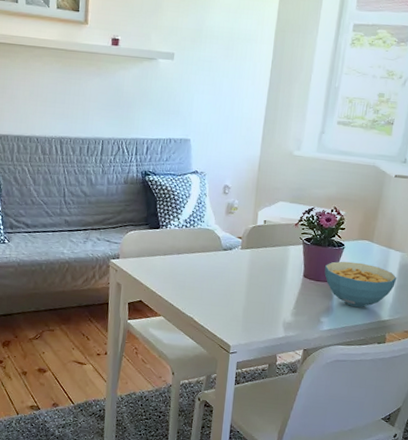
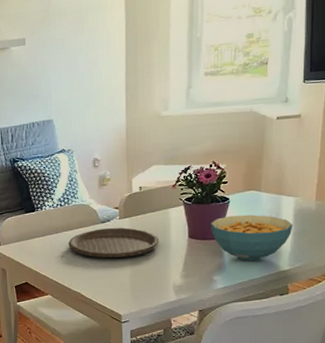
plate: none [188,255,276,288] -> present [68,227,160,258]

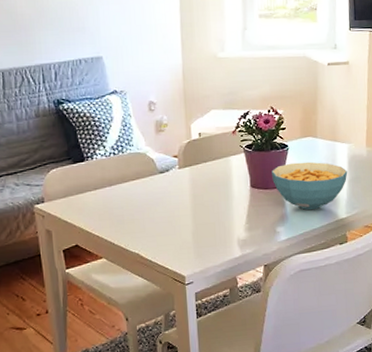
plate: present [68,227,160,258] -> none [124,178,222,213]

